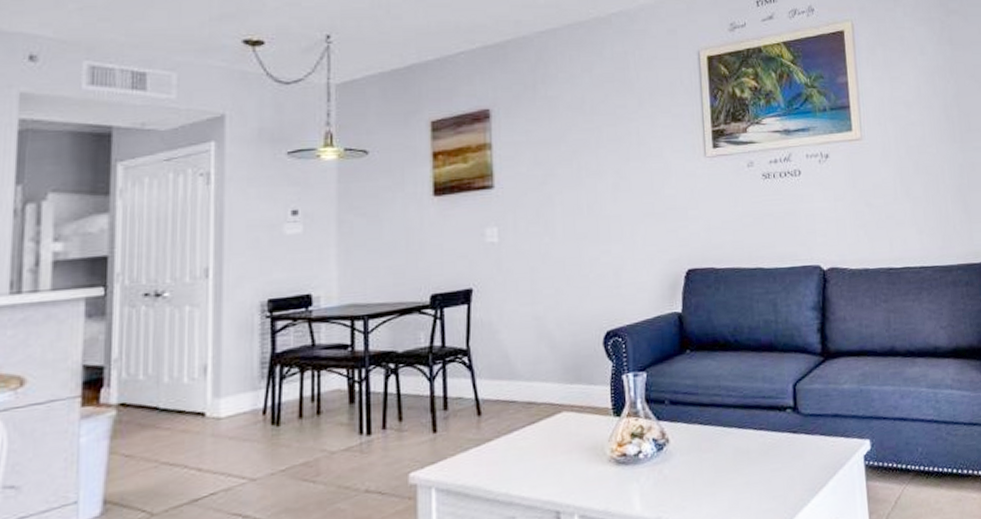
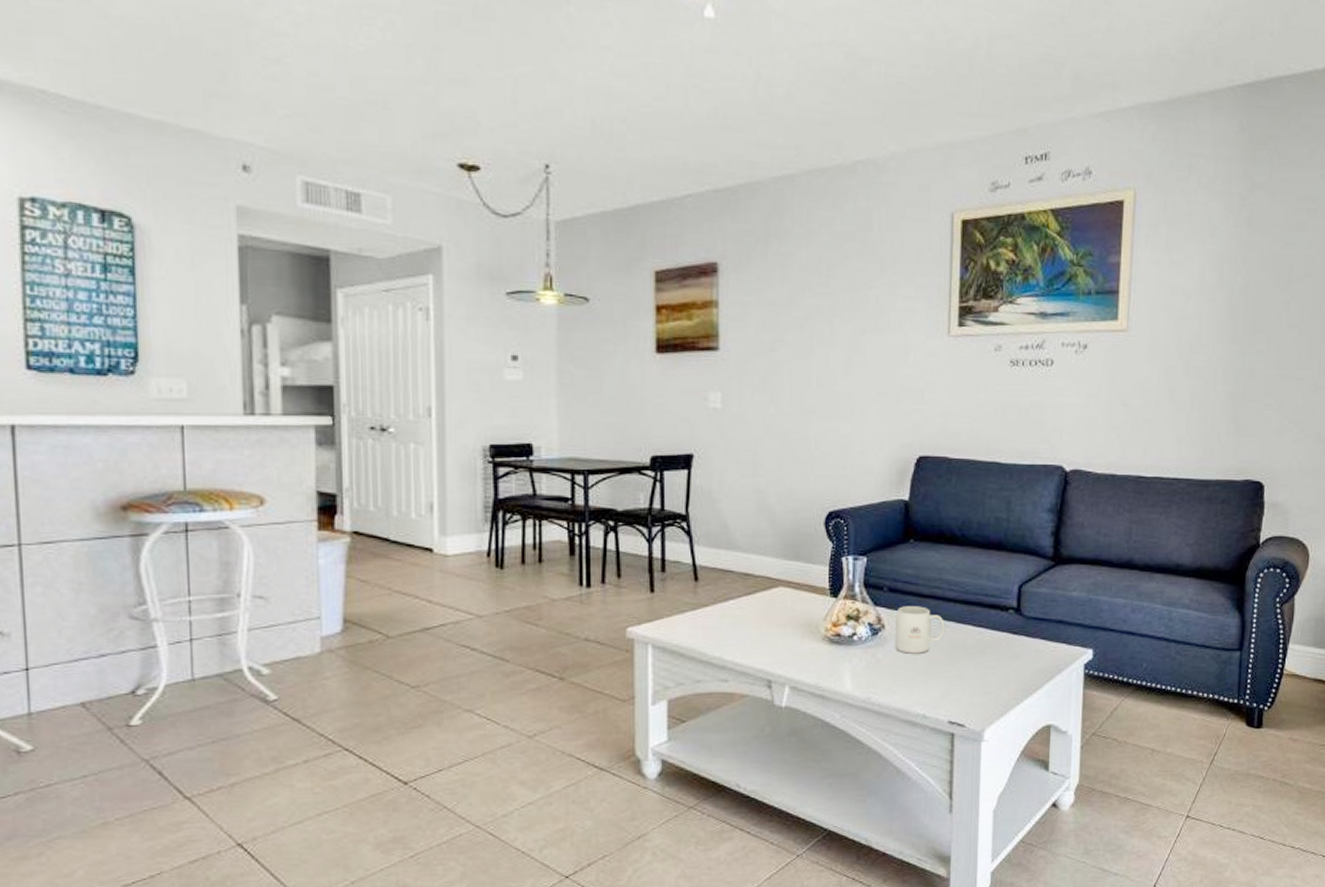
mug: none [679,415,728,466] -> present [895,606,945,654]

